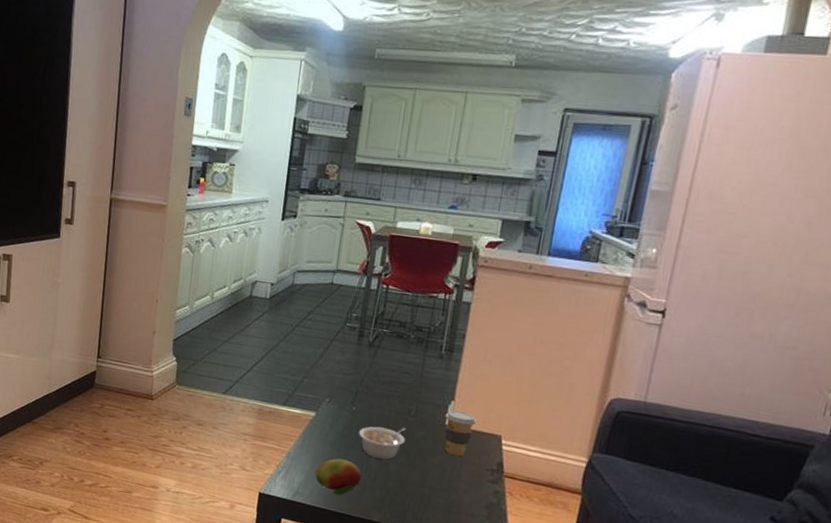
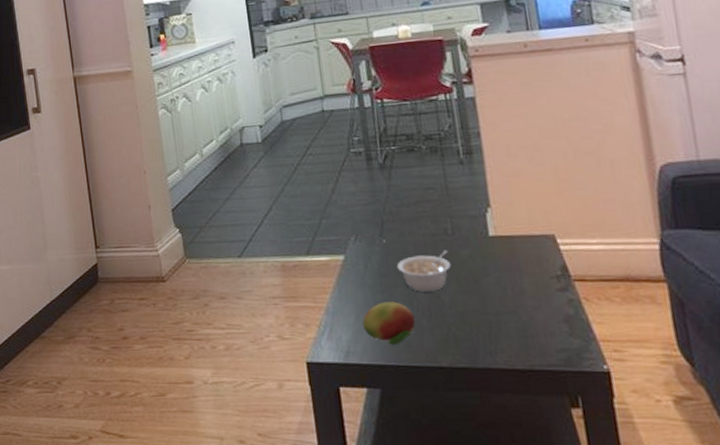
coffee cup: present [444,410,477,456] -> none [485,217,523,268]

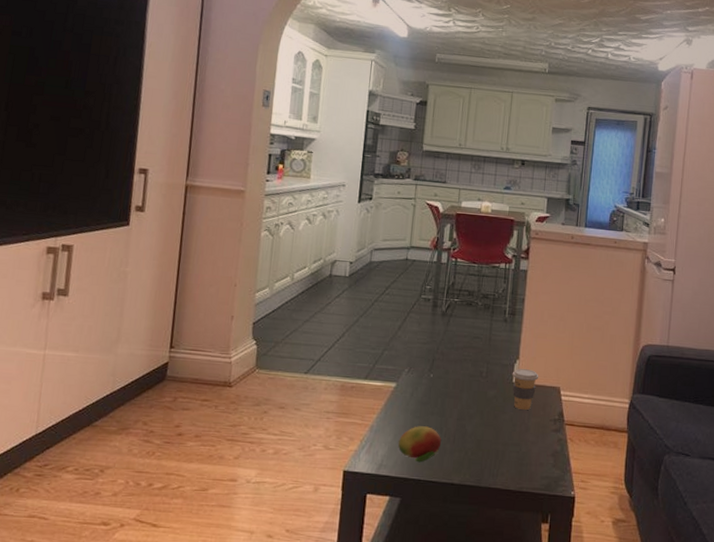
legume: present [396,249,452,292] -> none [436,388,480,421]
coffee cup: none [485,217,523,268] -> present [512,369,539,410]

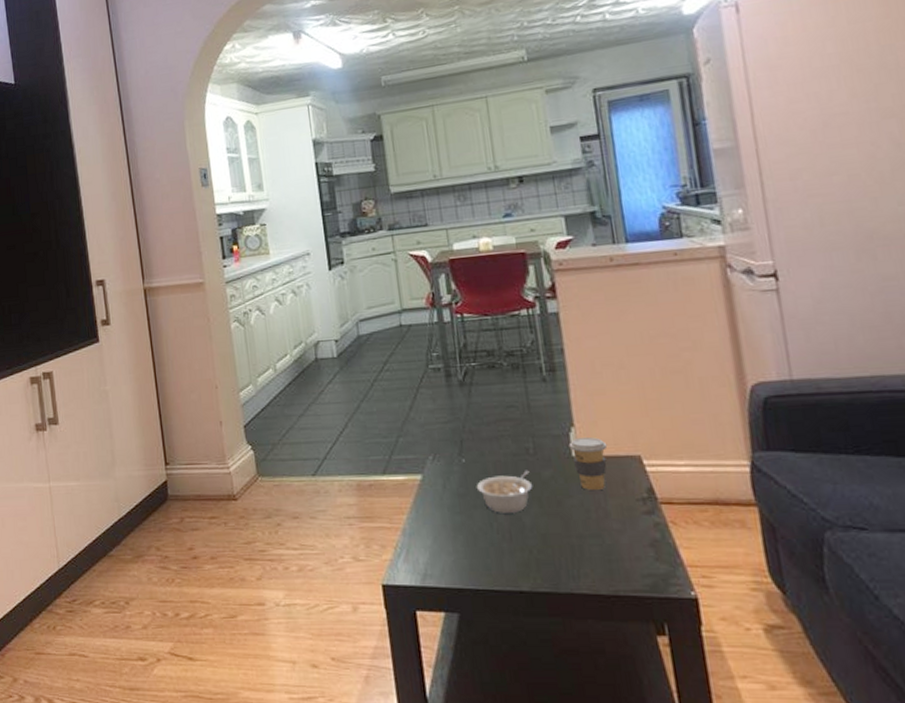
fruit: present [397,426,442,463] -> none [440,523,496,568]
legume: none [436,388,480,421] -> present [476,470,533,513]

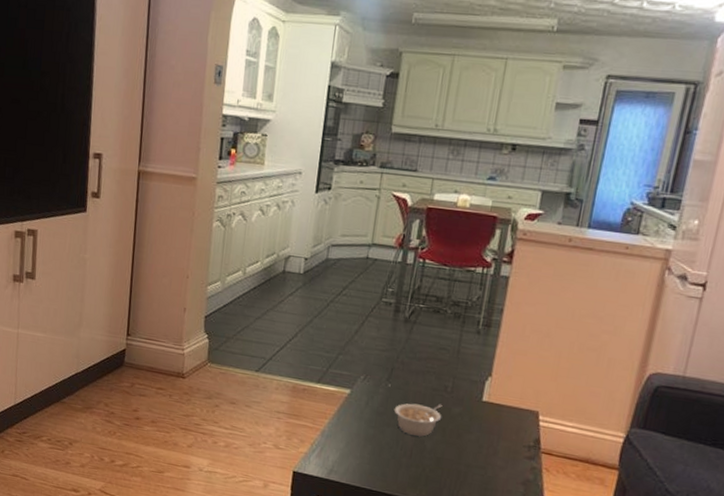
coffee cup: present [568,437,608,490] -> none [481,386,514,432]

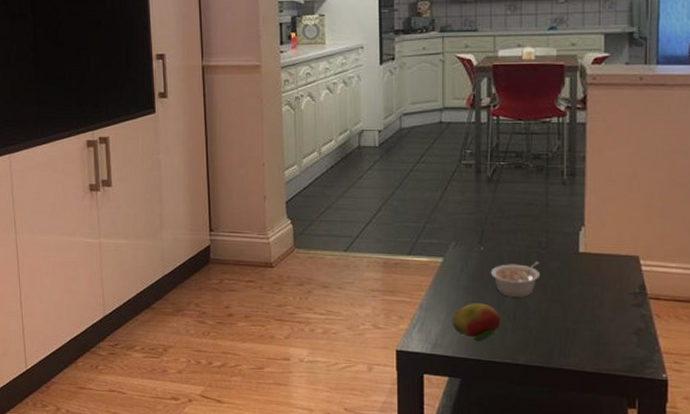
fruit: none [350,436,398,473] -> present [451,303,501,342]

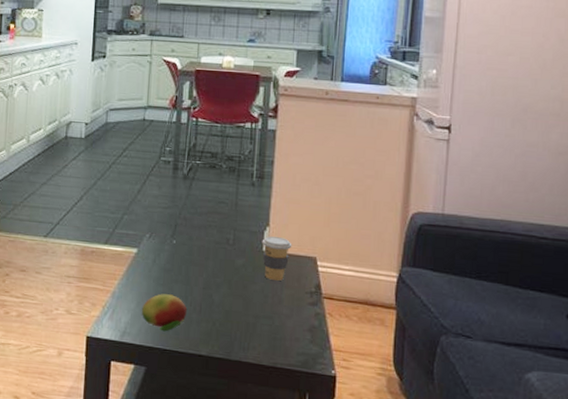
legume: present [490,261,541,297] -> none [180,256,227,291]
coffee cup: none [577,237,611,283] -> present [262,236,292,281]

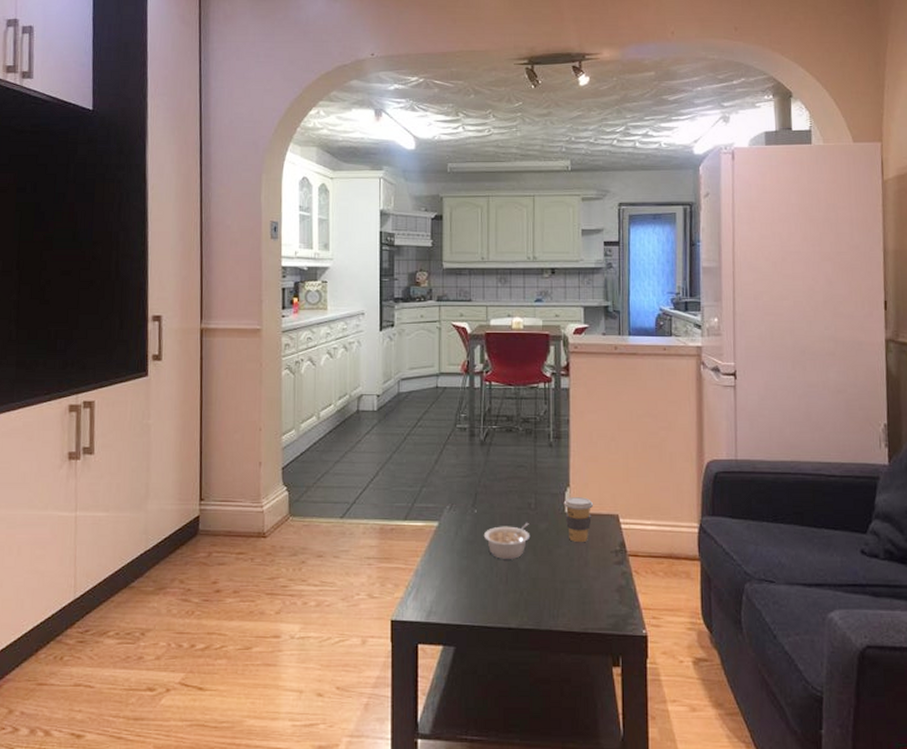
fruit: present [141,294,188,332] -> none [446,567,494,607]
legume: none [180,256,227,291] -> present [483,522,531,559]

